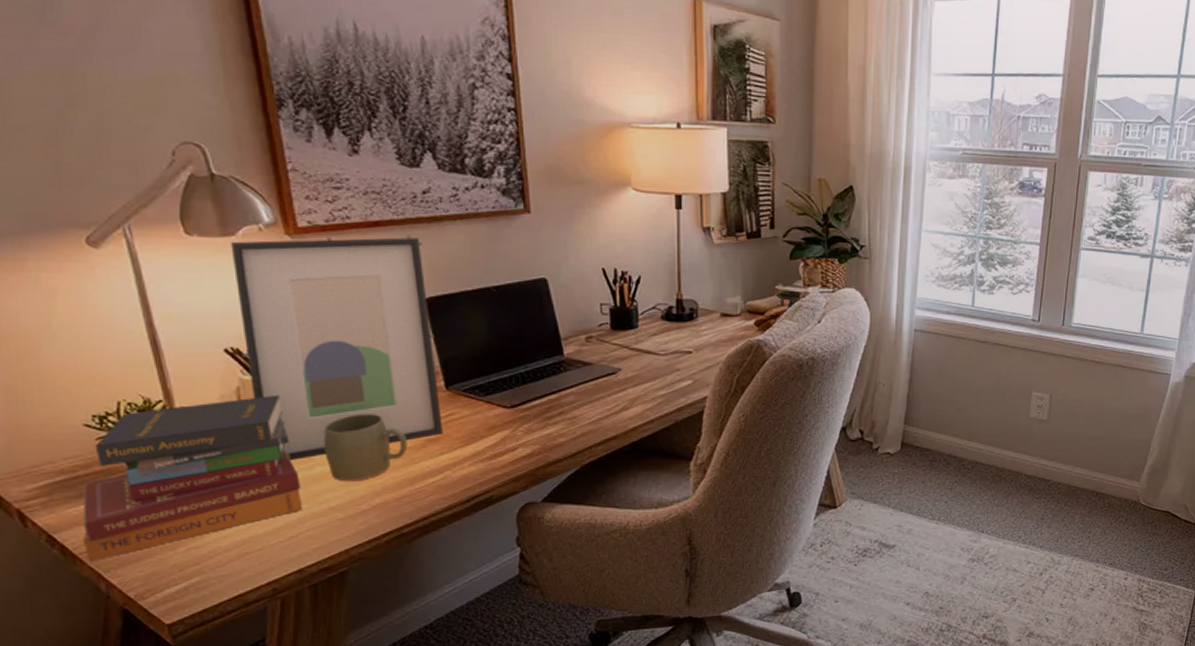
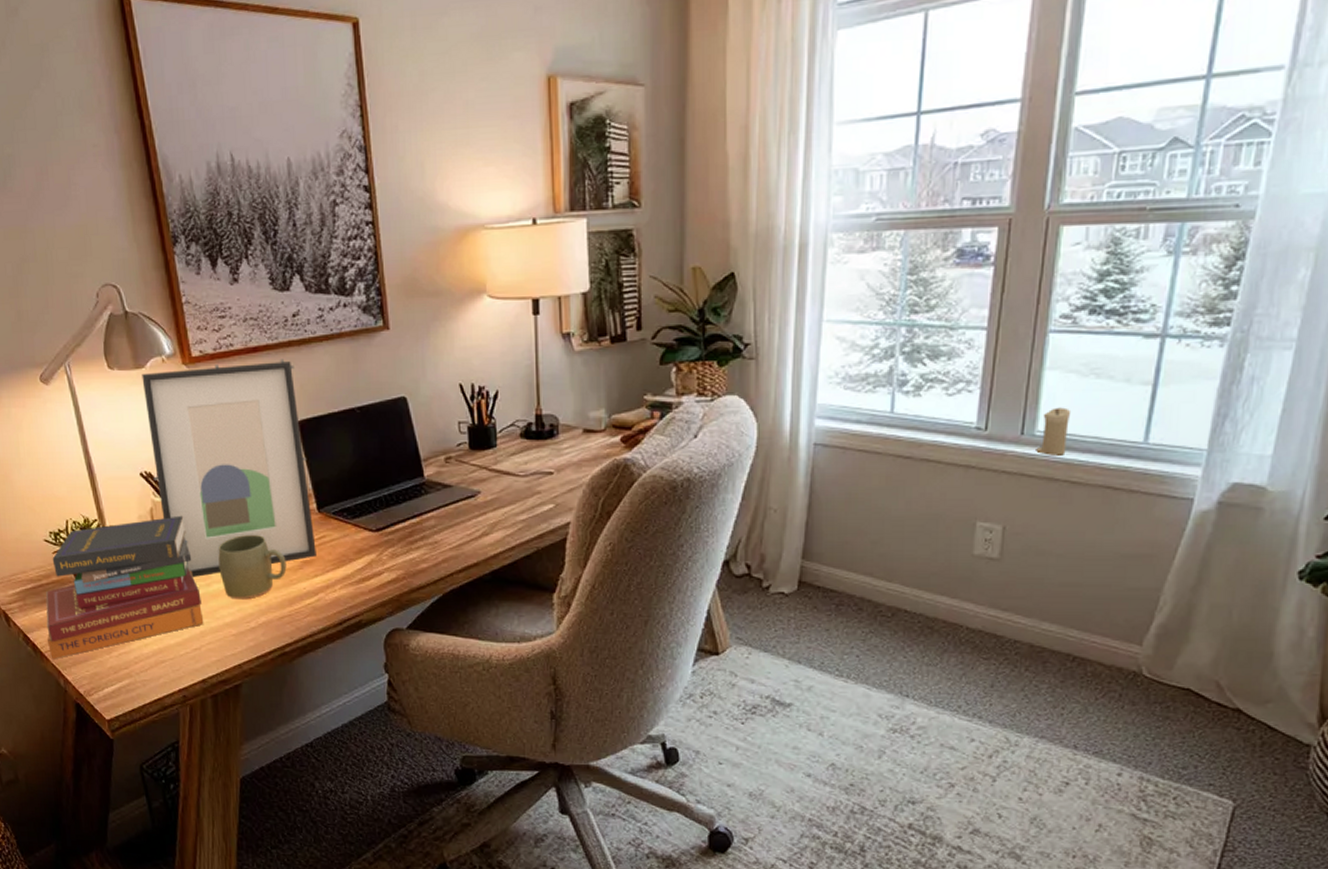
candle: none [1072,306,1095,342] -> present [1036,407,1072,456]

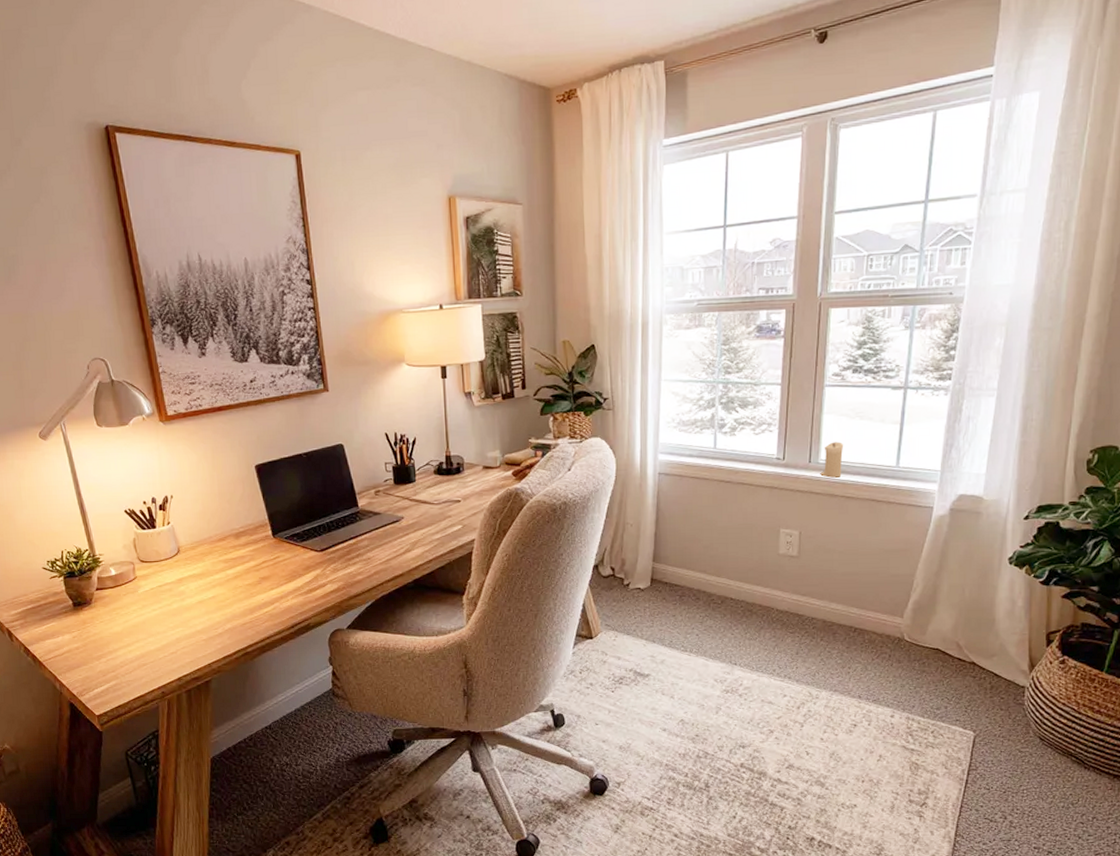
books: present [45,515,204,660] -> none [43,544,179,667]
picture frame: present [142,359,316,578] -> none [126,416,272,595]
mug: present [218,534,287,600] -> none [190,557,248,611]

